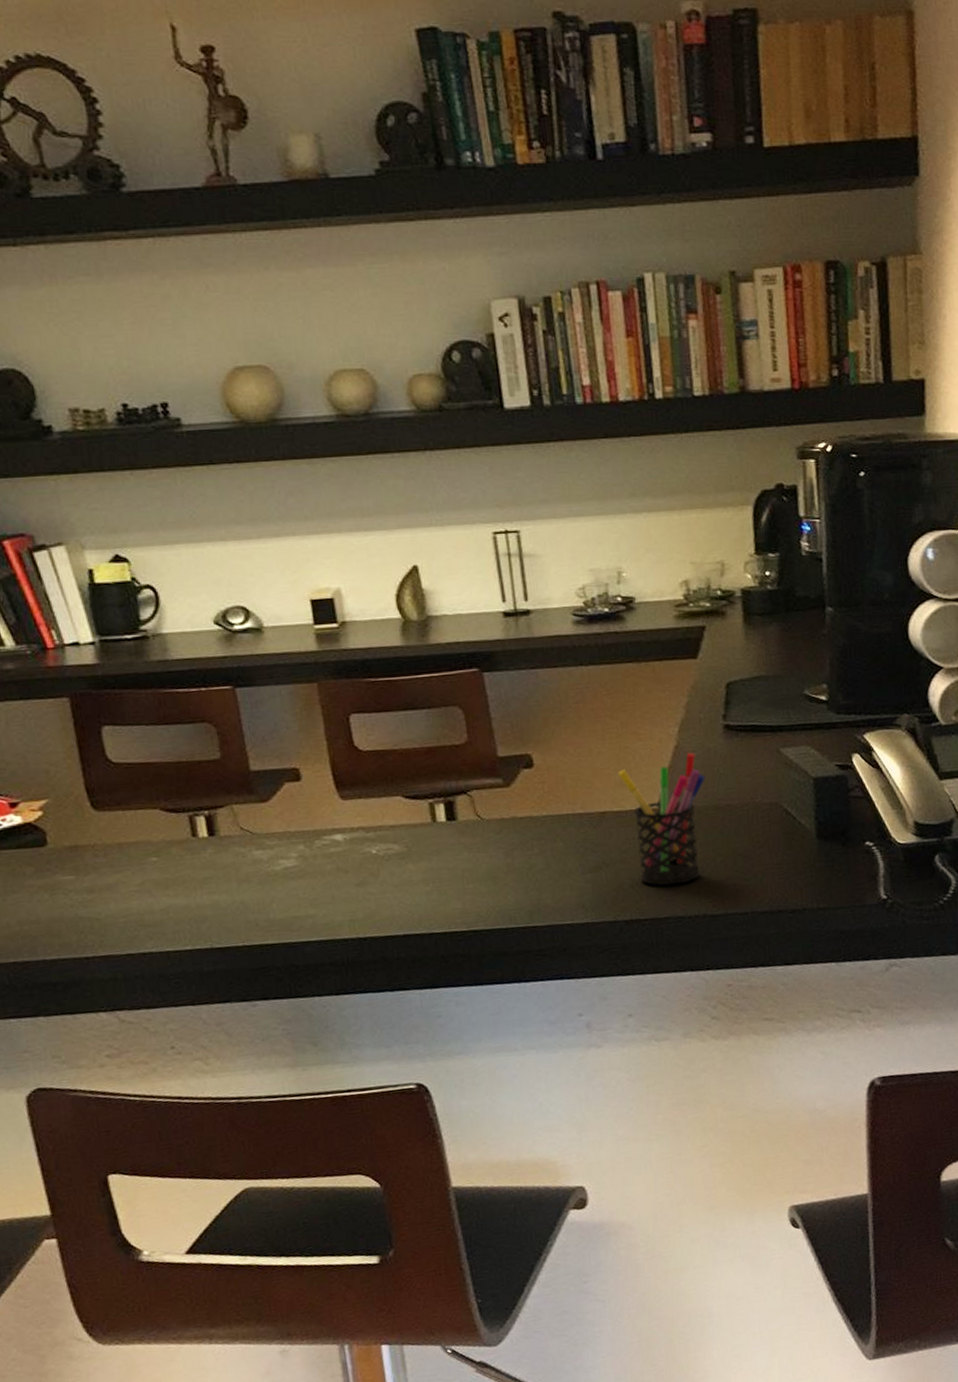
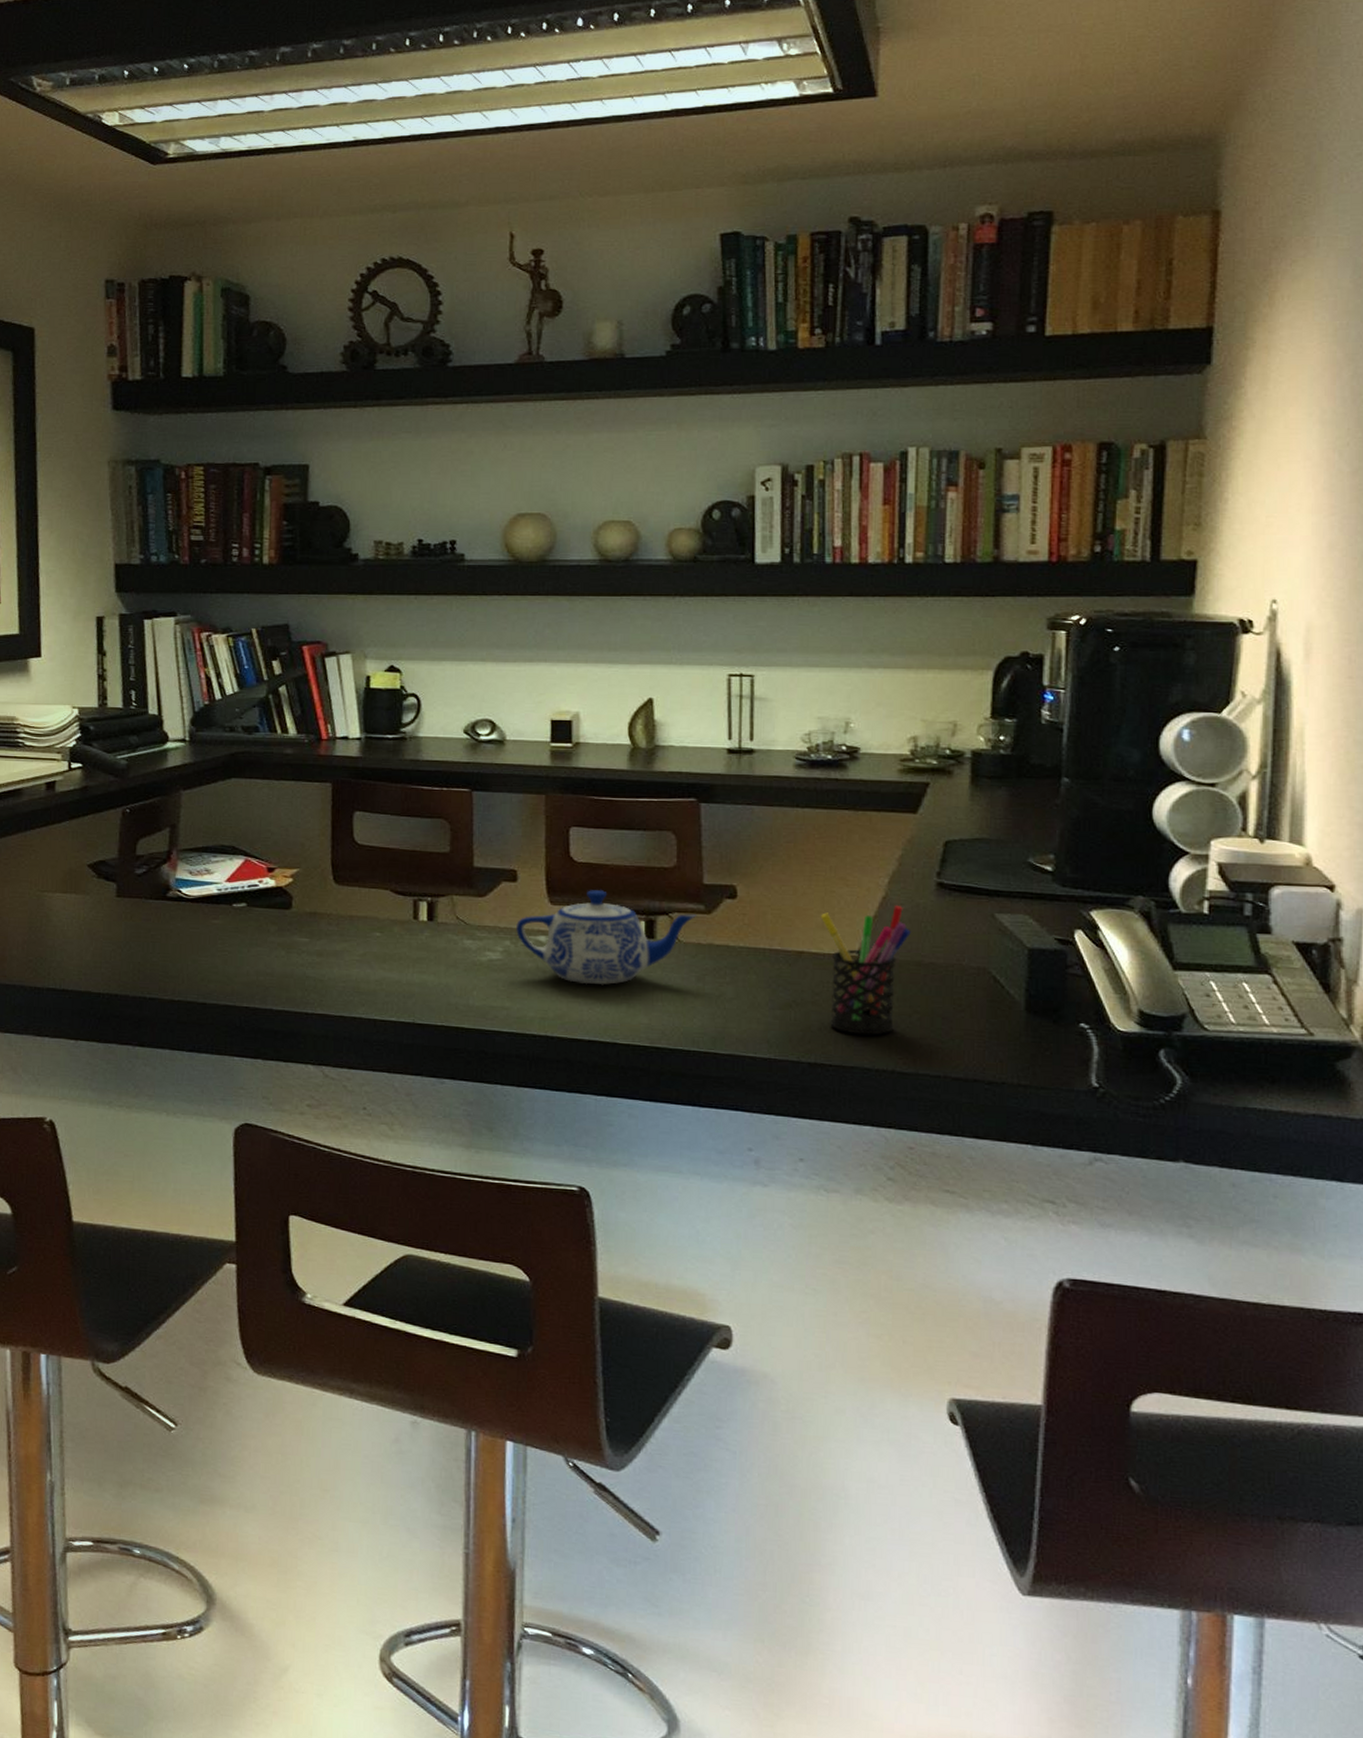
teapot: none [308,777,495,879] -> present [516,890,696,985]

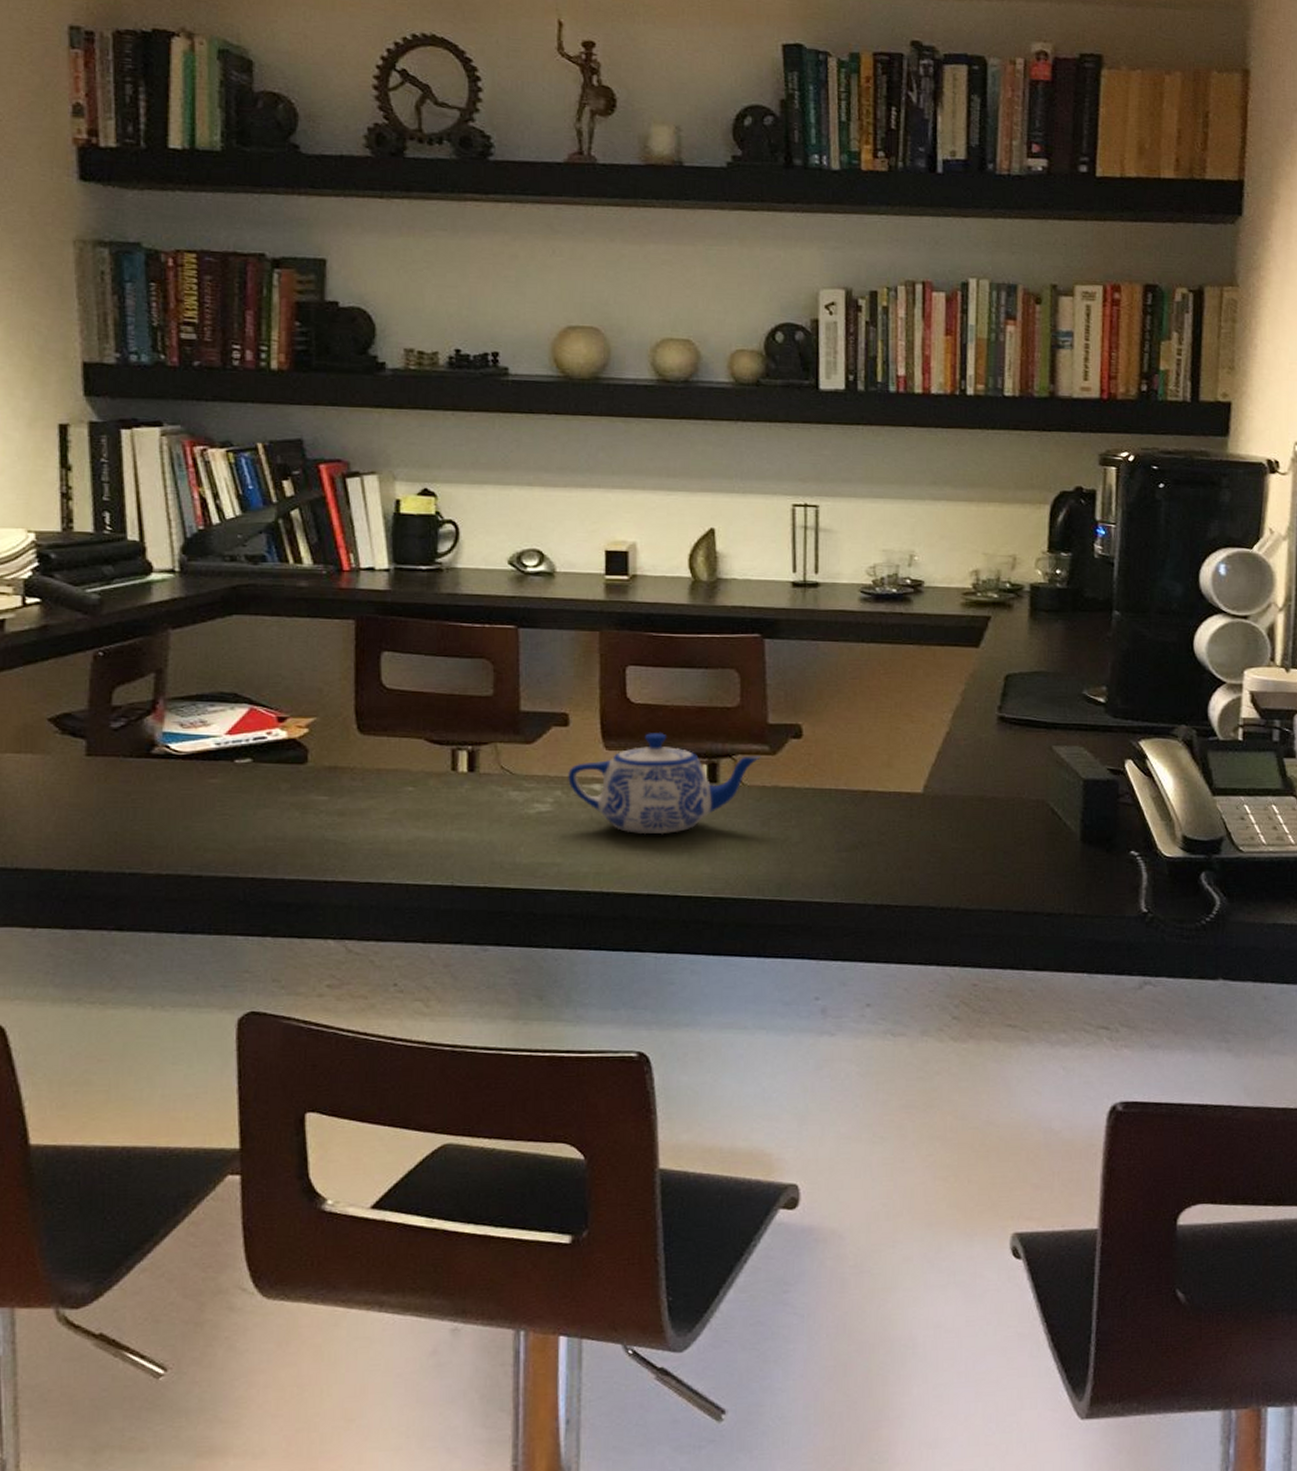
pen holder: present [820,906,911,1035] -> none [886,741,974,873]

